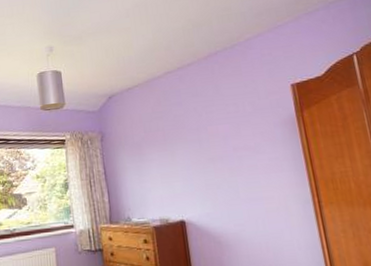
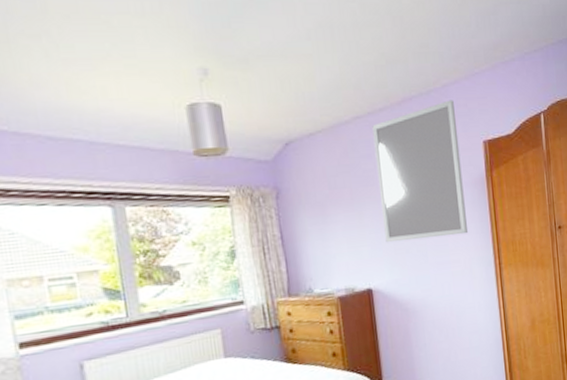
home mirror: none [181,50,281,179] -> present [372,100,469,243]

